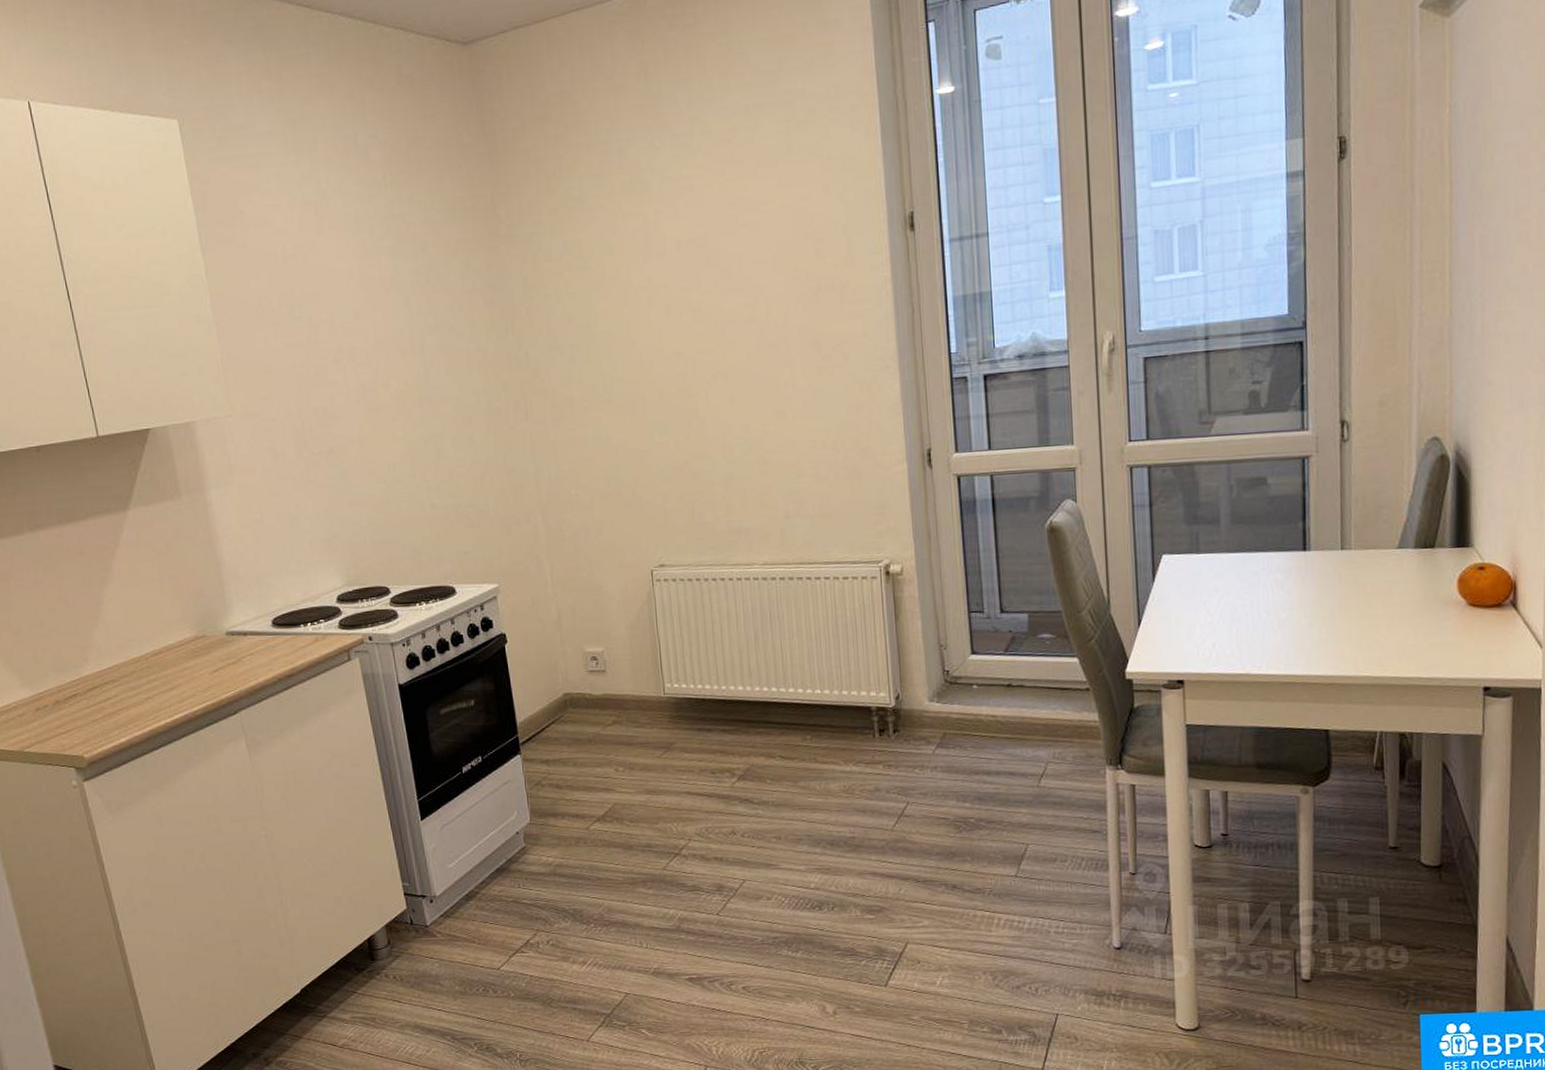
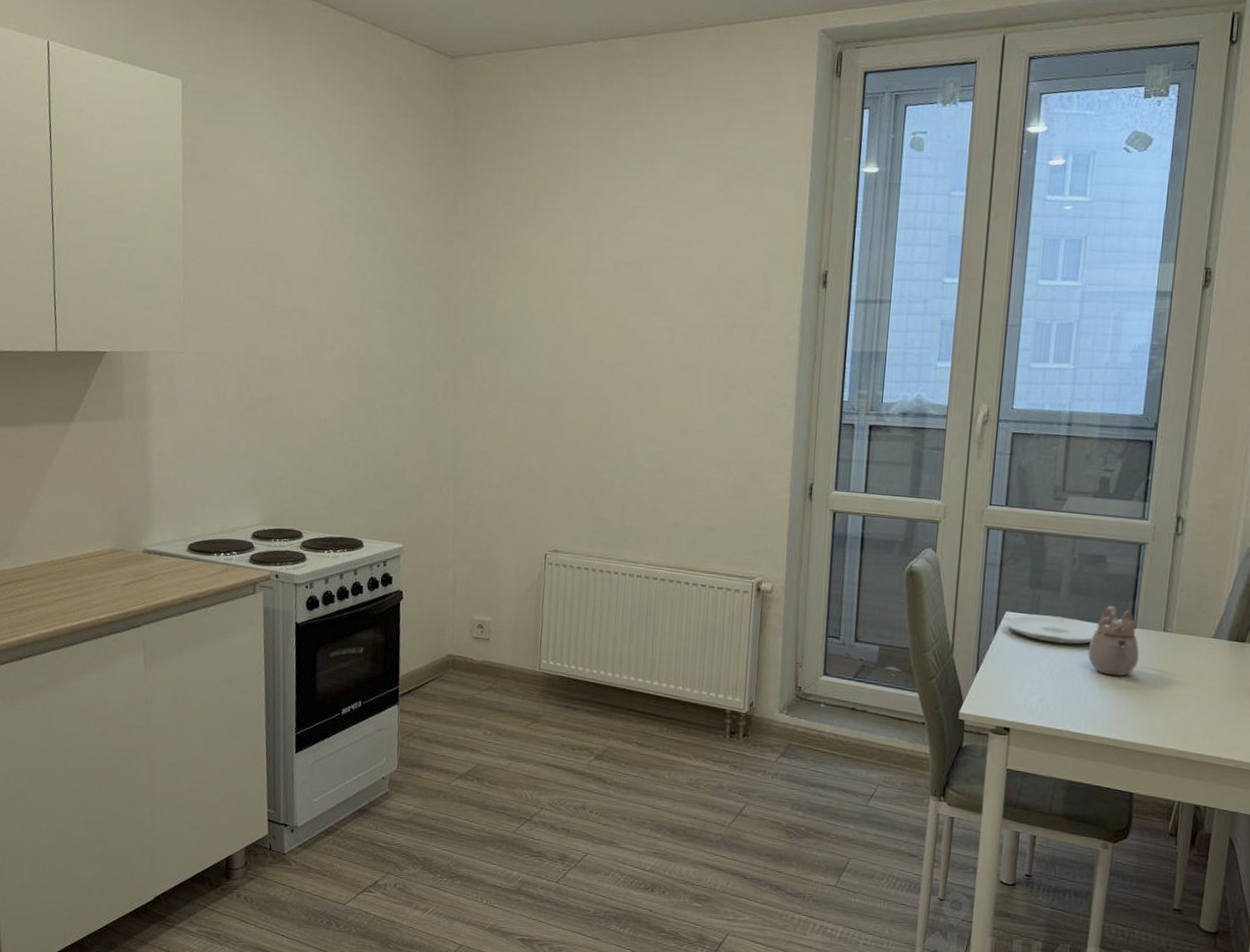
plate: none [1161,551,1267,581] -> present [1003,614,1098,645]
teapot: none [1259,530,1317,607] -> present [1088,605,1139,677]

